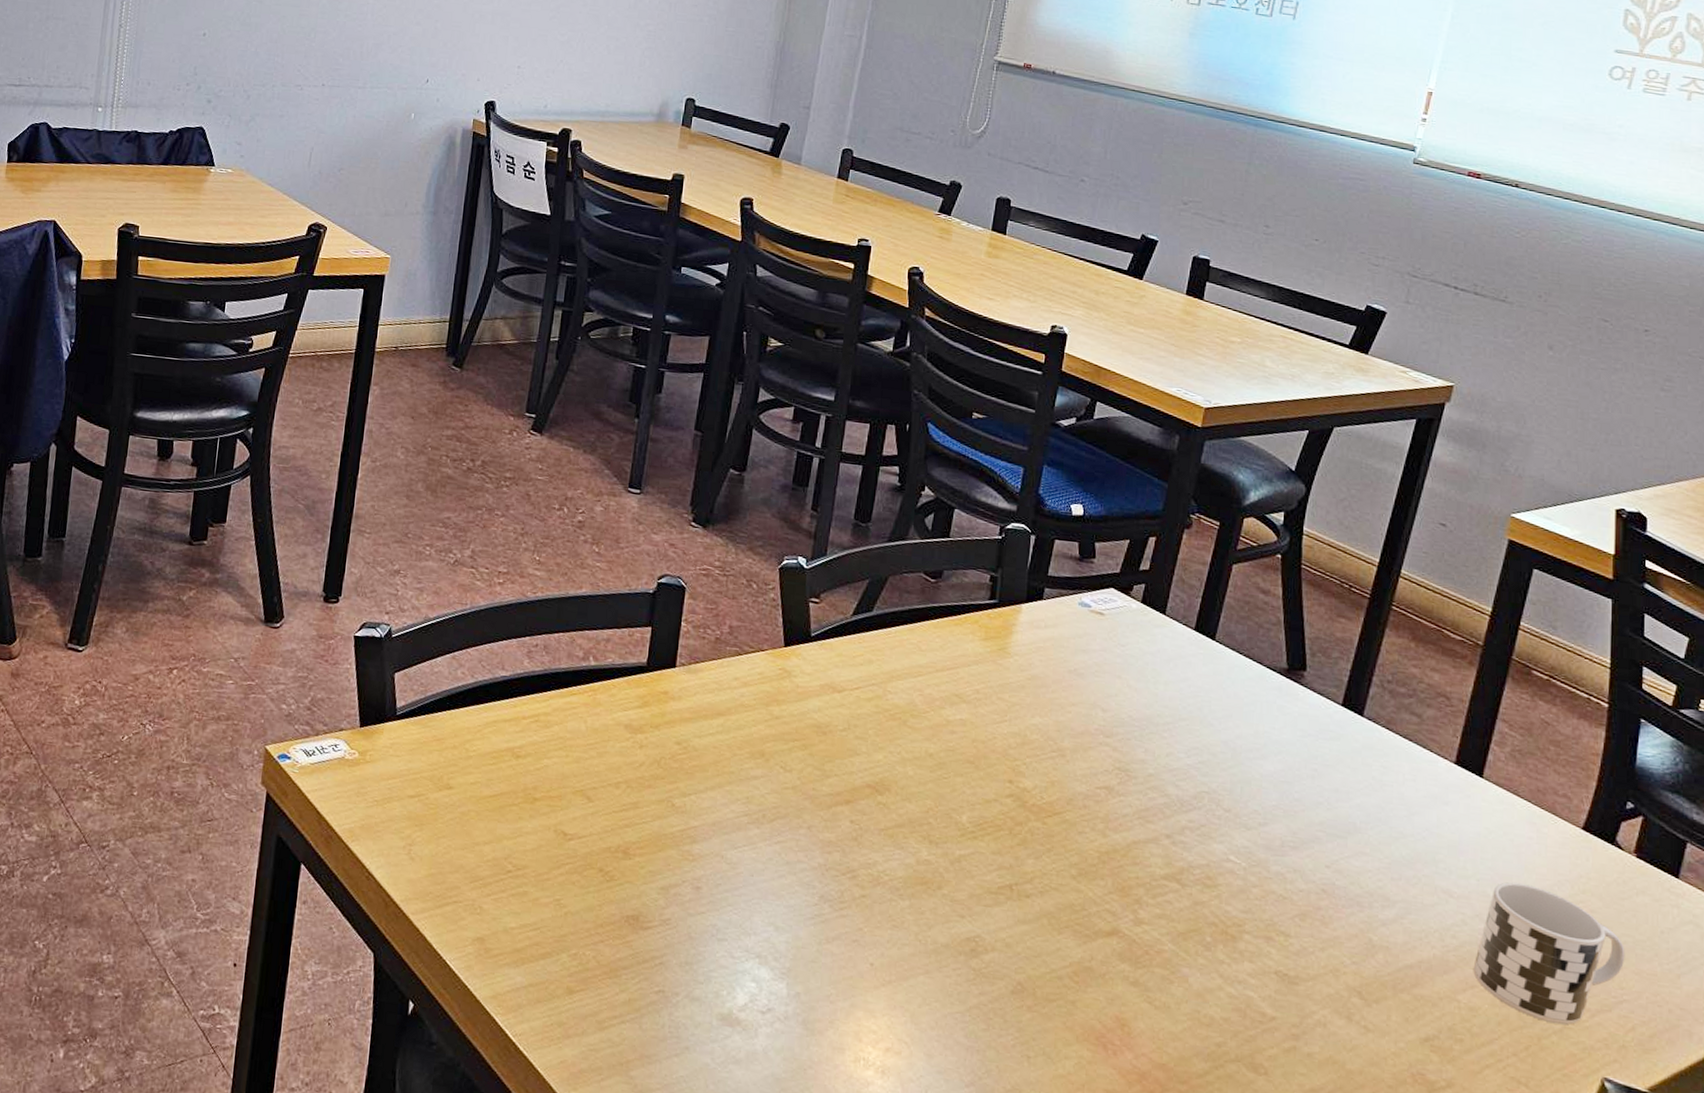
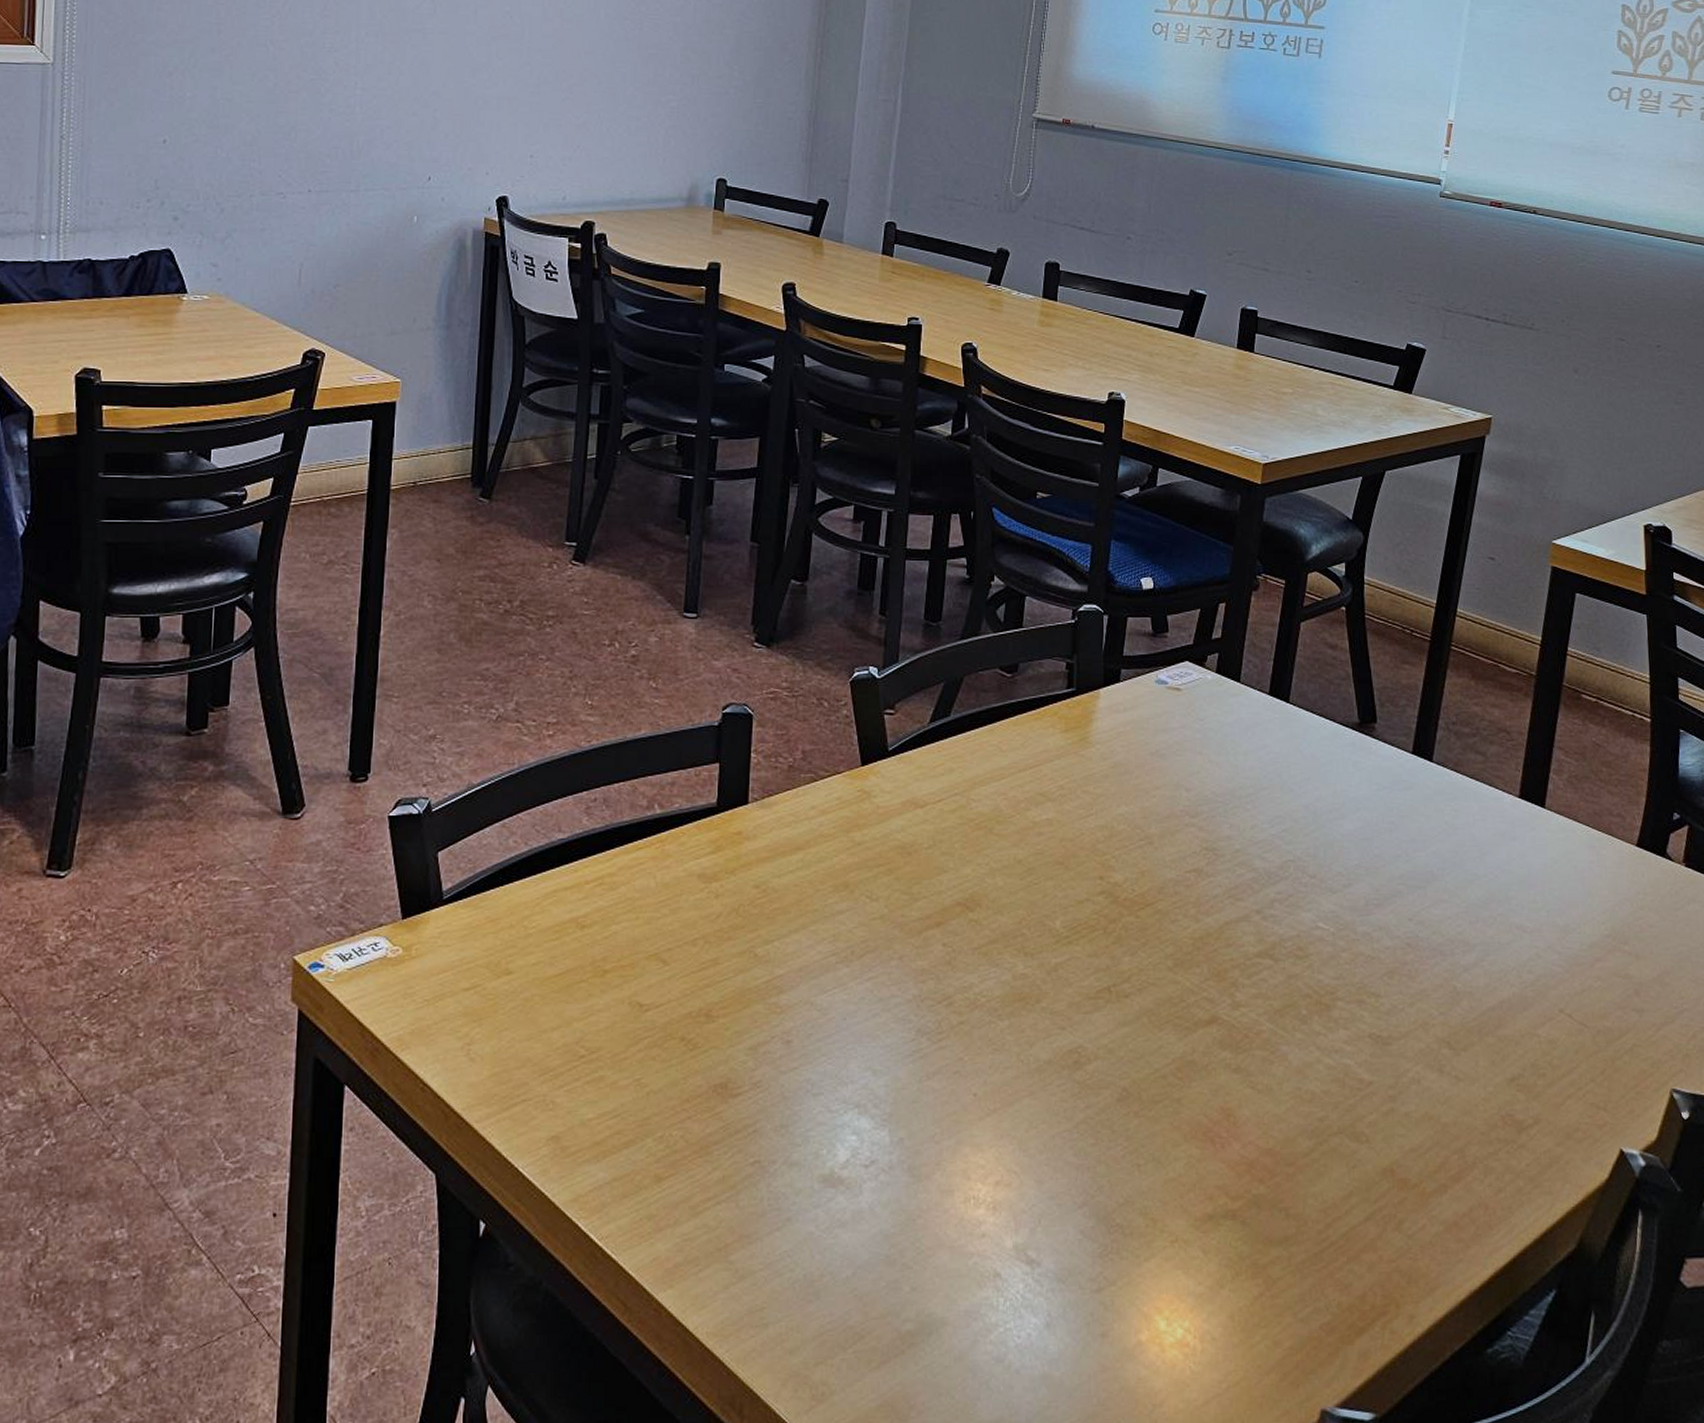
cup: present [1473,882,1625,1025] -> none [1549,908,1683,1044]

